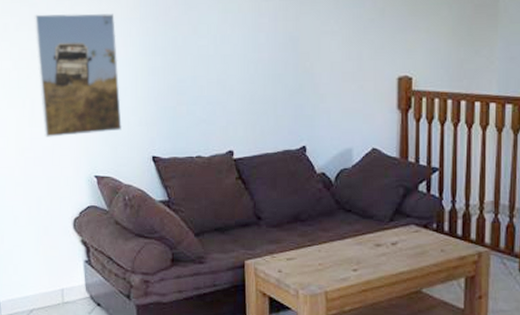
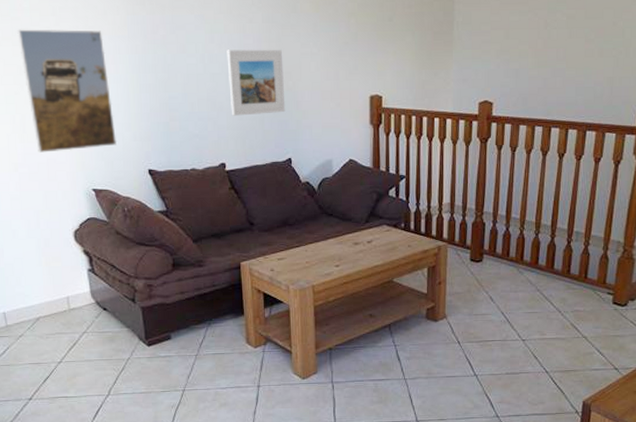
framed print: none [240,28,301,100] -> present [227,49,286,116]

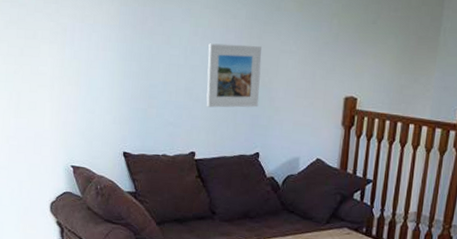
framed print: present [17,29,117,153] -> none [22,14,98,129]

